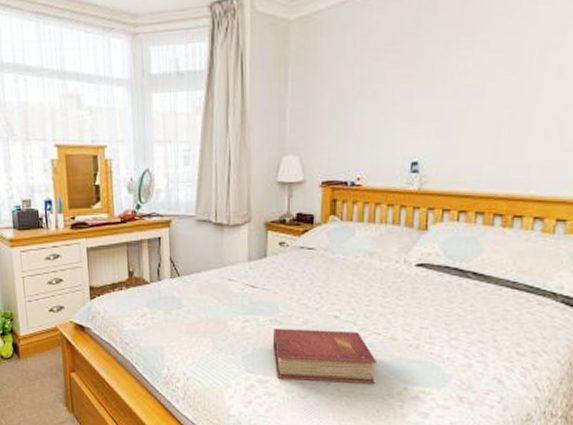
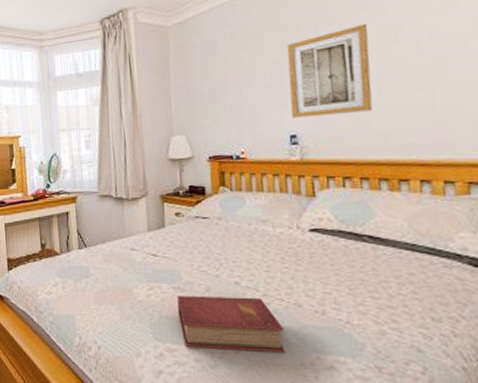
wall art: none [415,35,514,143] -> present [287,23,373,118]

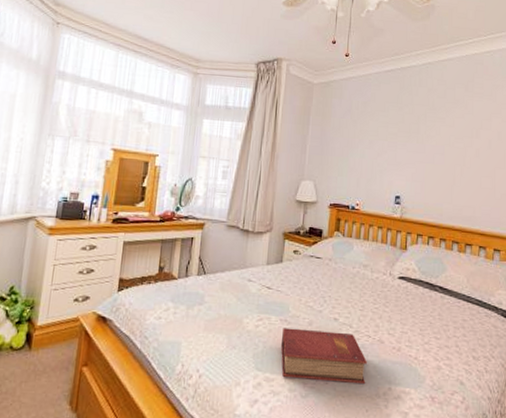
wall art: present [287,23,373,118] -> none [398,117,461,186]

